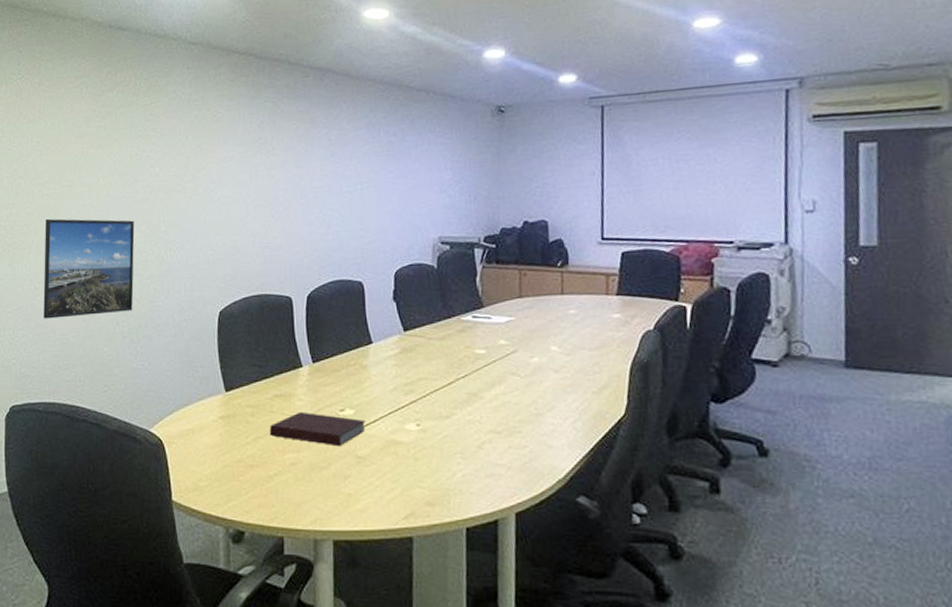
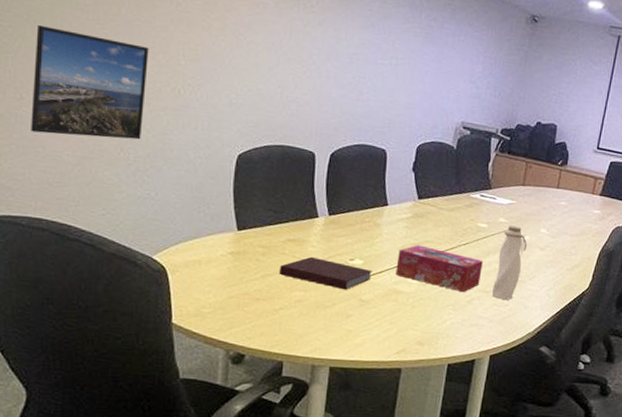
tissue box: none [390,384,489,436] -> present [396,245,483,293]
water bottle: none [505,347,537,440] -> present [492,226,527,300]

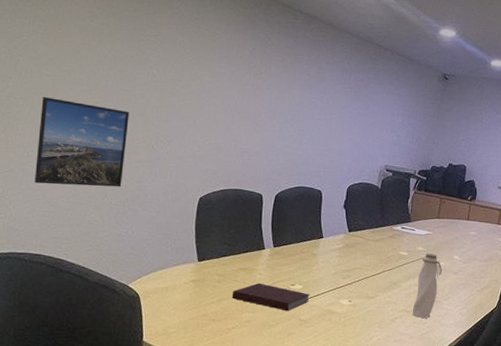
tissue box: present [396,245,483,293] -> none [330,271,404,312]

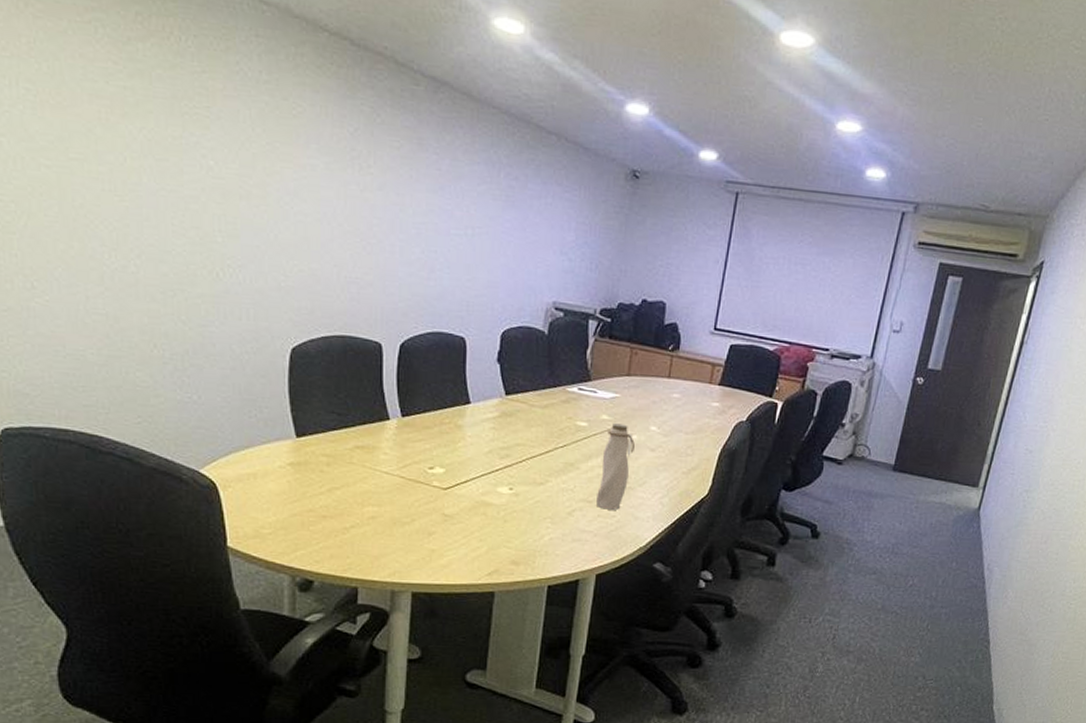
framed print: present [35,96,130,187] -> none [43,198,179,333]
notebook: present [231,283,310,311] -> none [347,465,456,504]

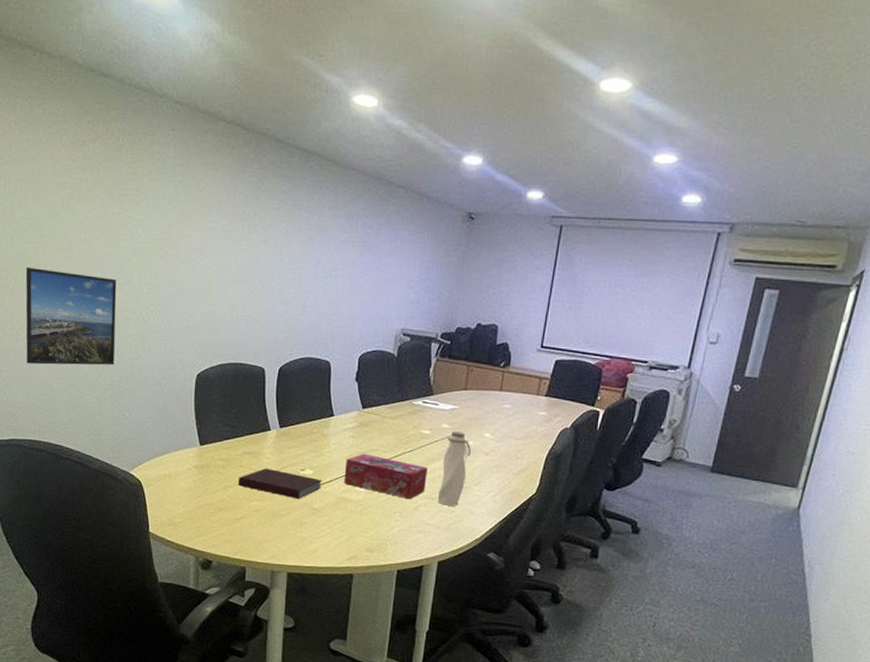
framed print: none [43,198,179,333] -> present [25,266,117,365]
notebook: none [347,465,456,504] -> present [238,468,322,499]
tissue box: none [483,449,584,503] -> present [344,454,428,500]

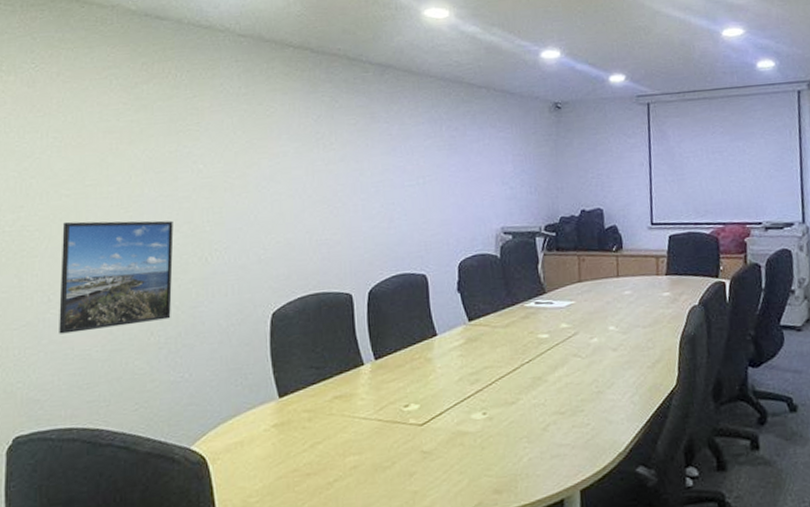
notebook: present [238,468,322,499] -> none [328,411,432,444]
tissue box: present [344,454,428,500] -> none [456,373,553,420]
water bottle: present [438,431,471,506] -> none [567,329,597,419]

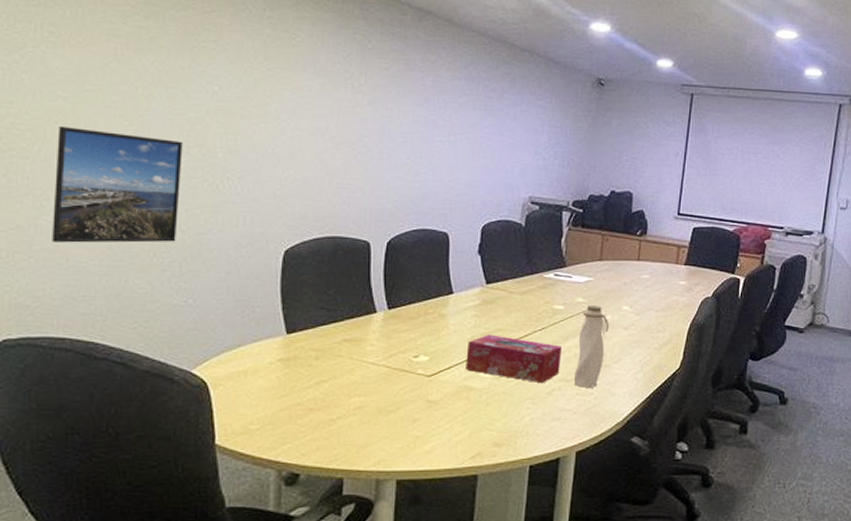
tissue box: none [456,373,553,420] -> present [466,334,562,384]
water bottle: none [567,329,597,419] -> present [574,305,609,387]

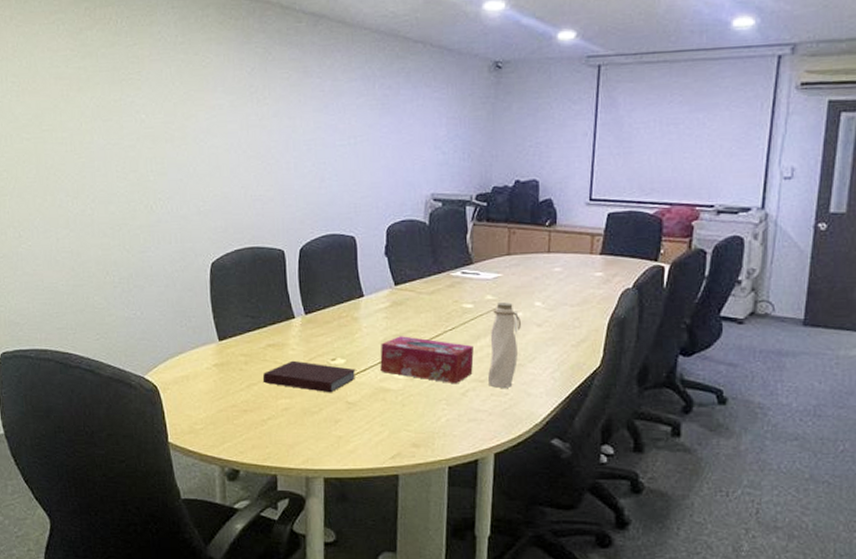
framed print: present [52,125,183,243] -> none [26,164,123,267]
notebook: none [334,357,440,391] -> present [262,360,356,393]

